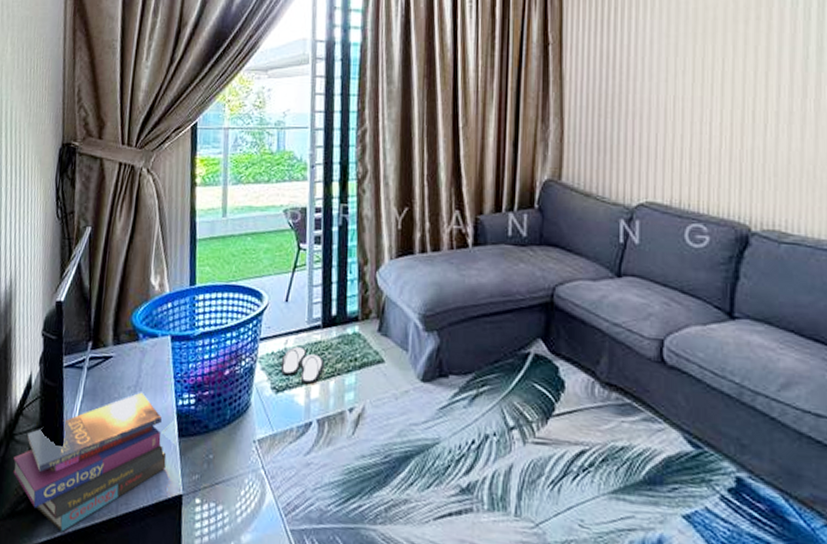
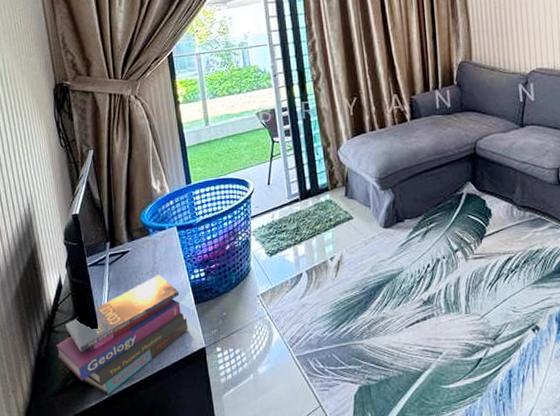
slippers: present [281,347,324,384] -> none [271,218,306,245]

